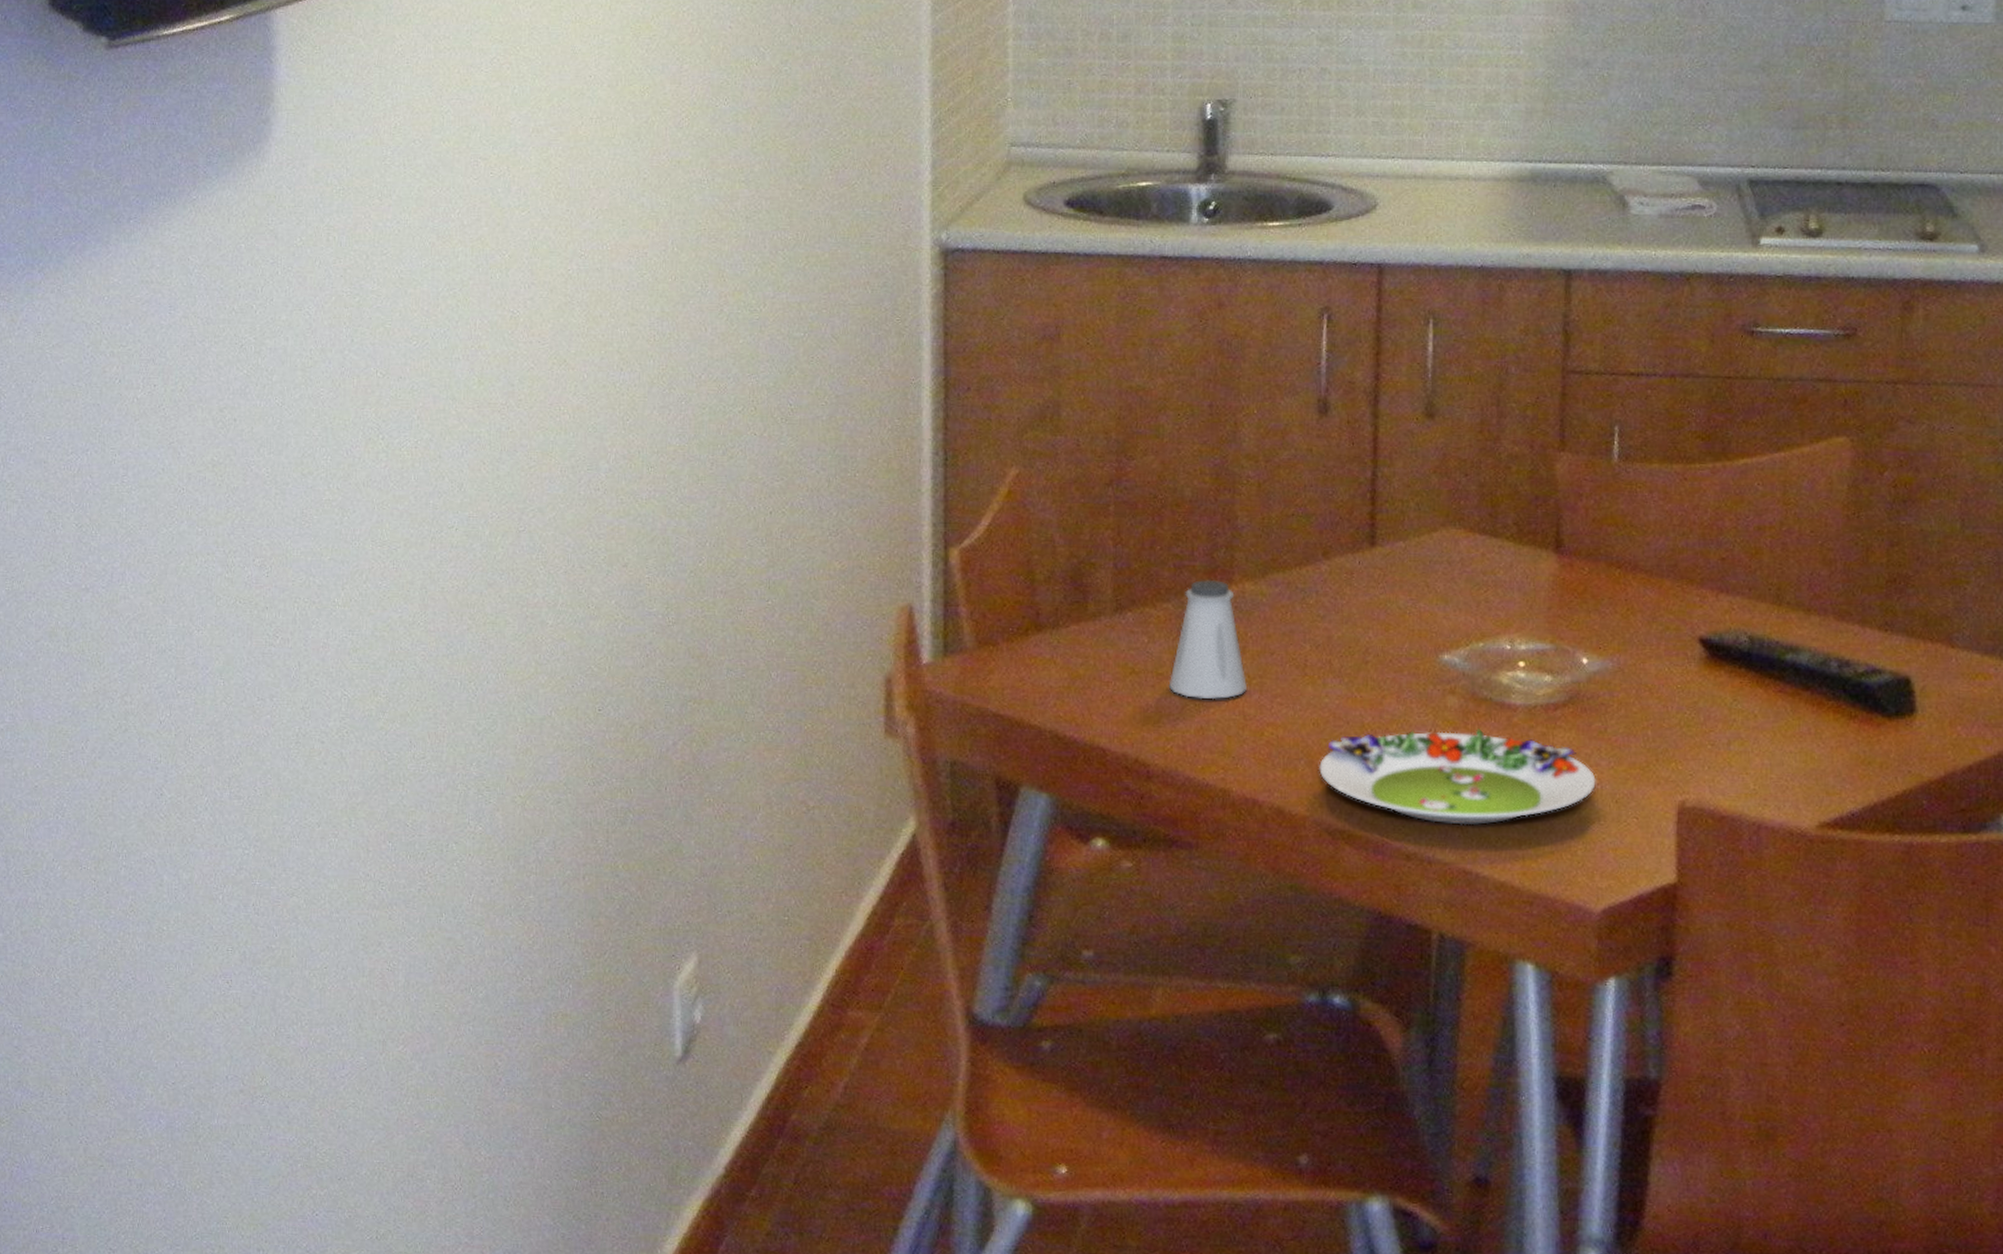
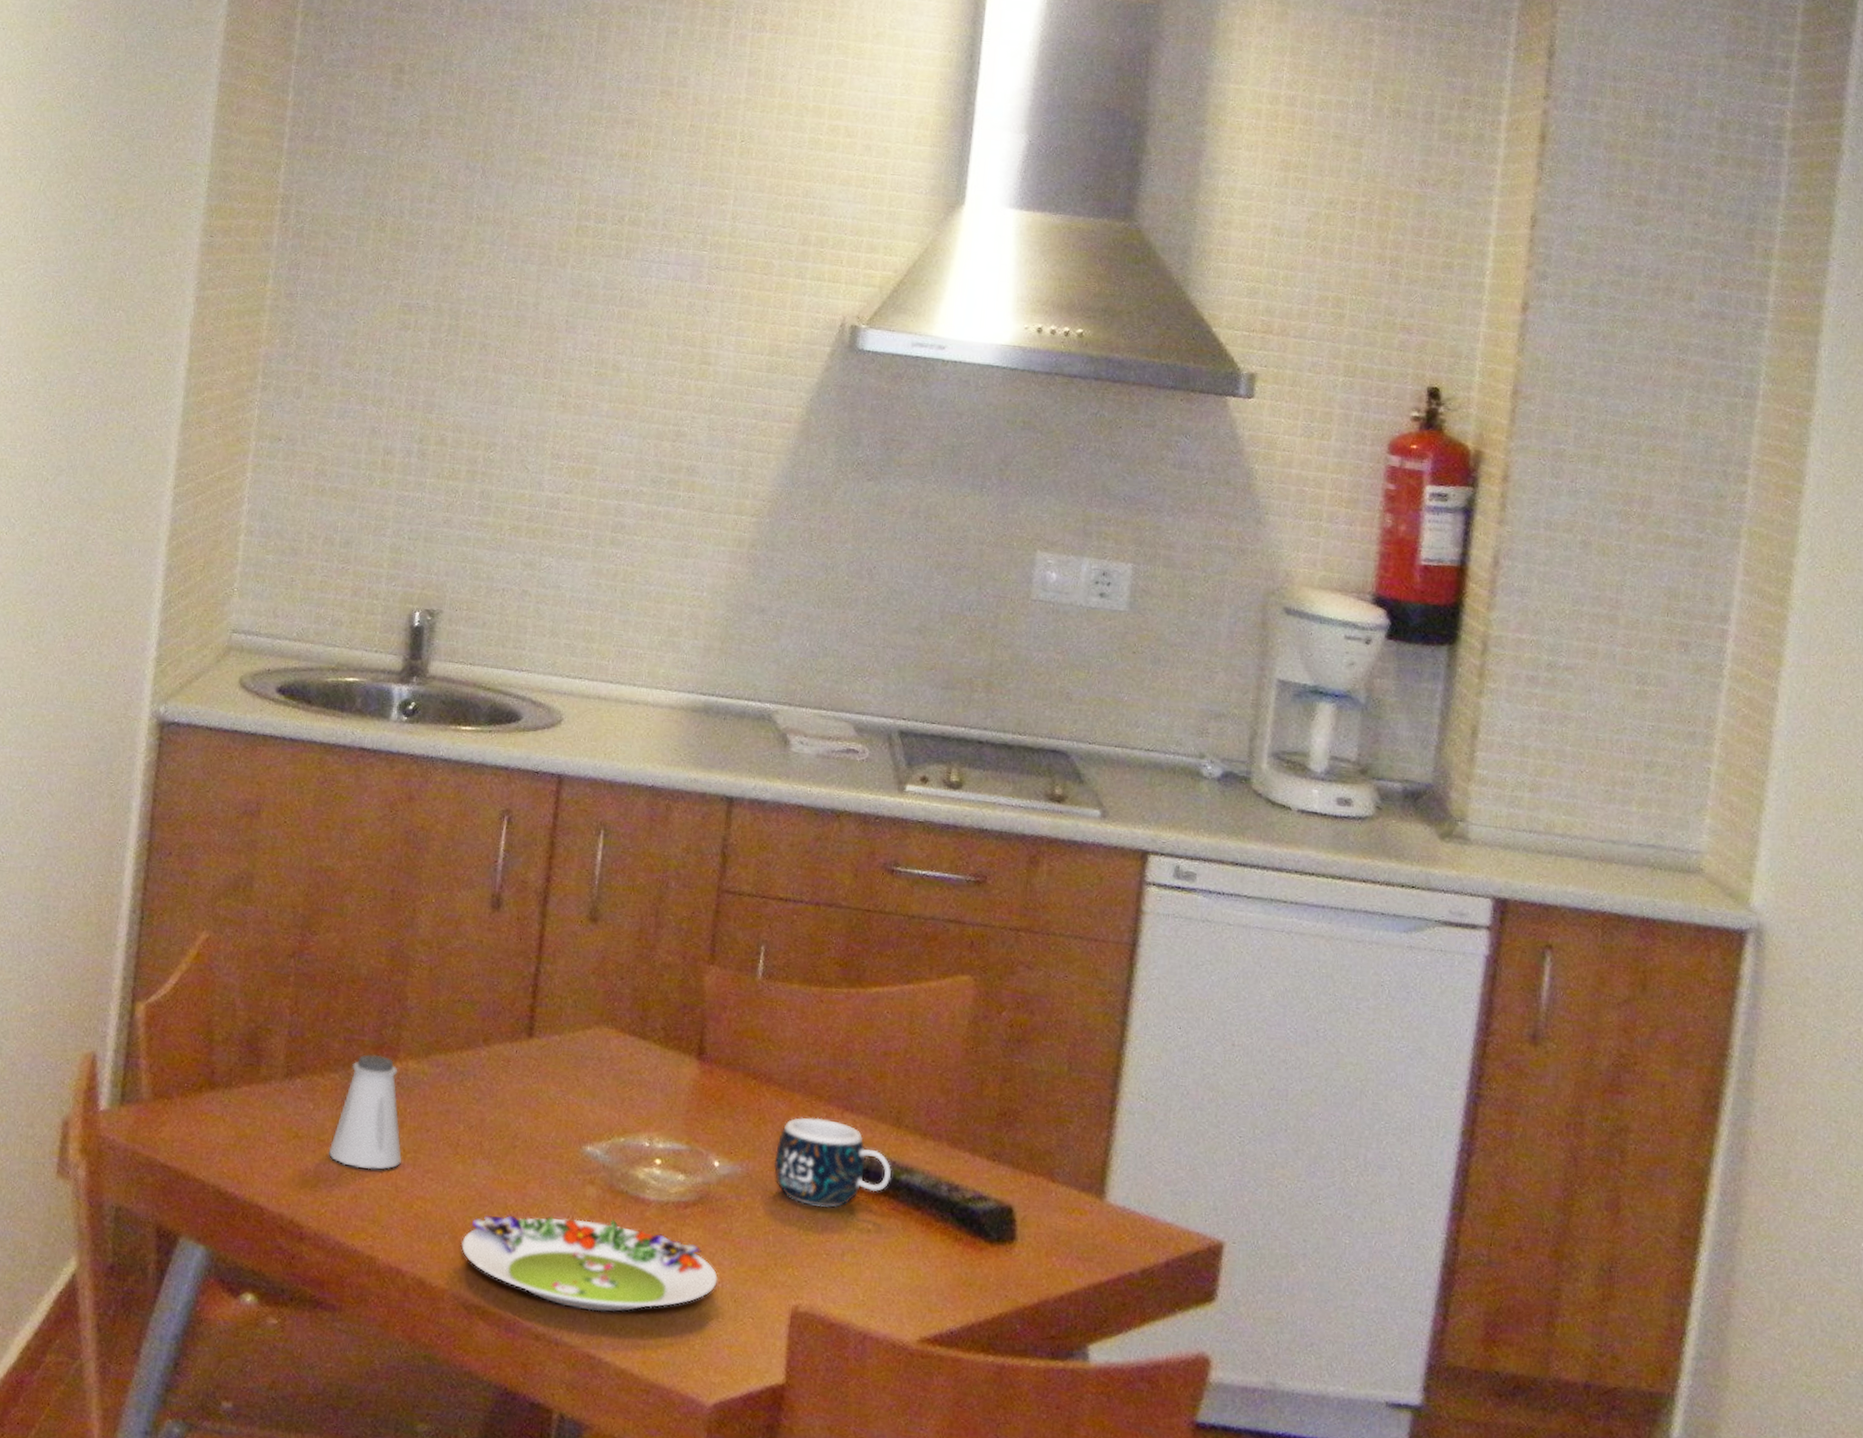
mug: none [1647,602,1776,697] -> present [773,1116,892,1208]

